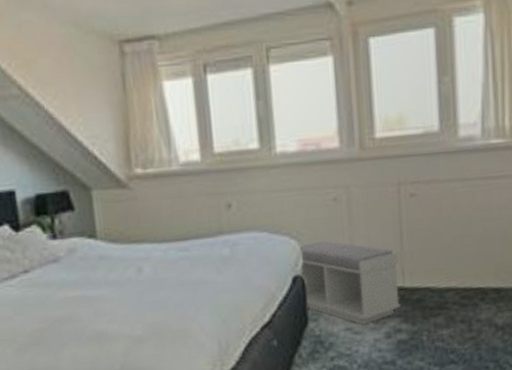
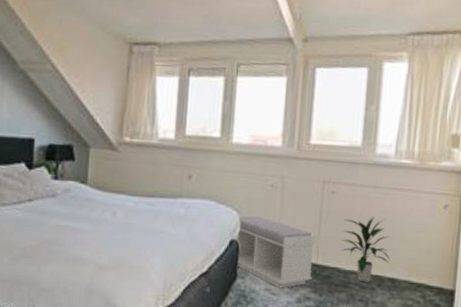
indoor plant: none [428,216,492,299] -> present [340,216,390,282]

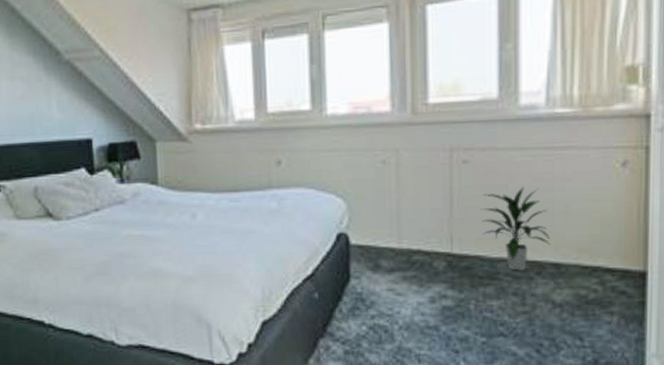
bench: present [236,215,316,288] -> none [344,201,448,287]

